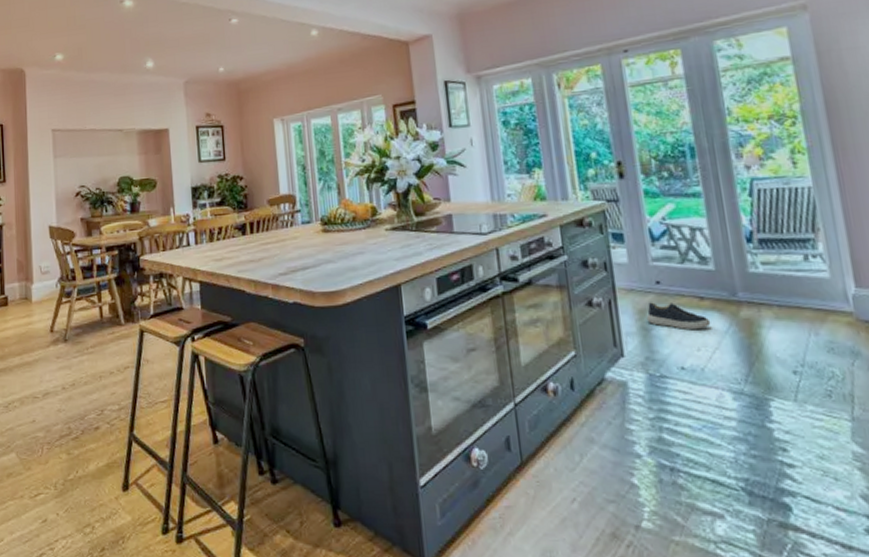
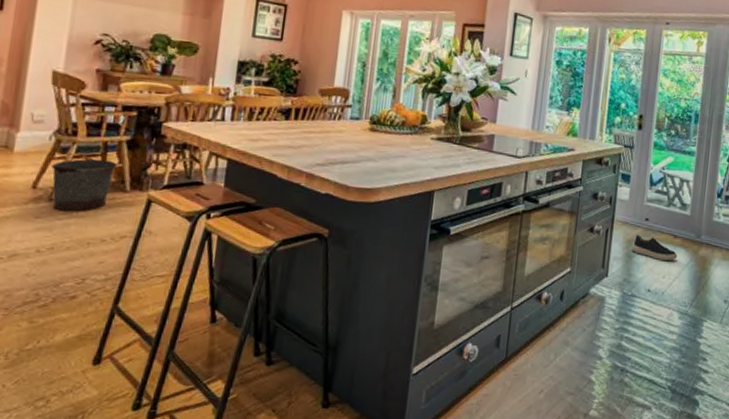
bucket: none [61,298,111,350] -> present [51,159,117,212]

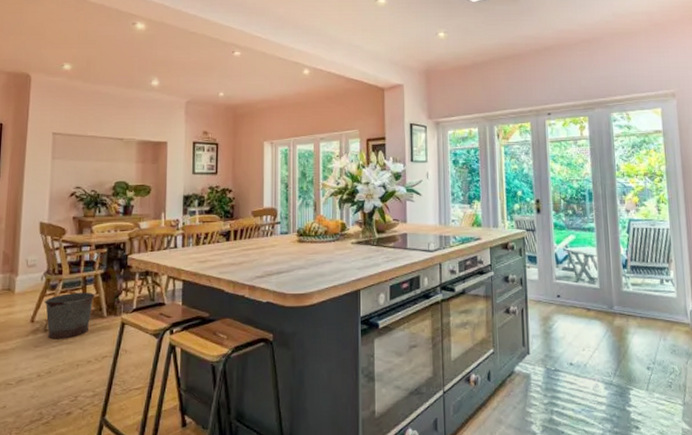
shoe: present [631,235,678,261] -> none [548,311,594,333]

